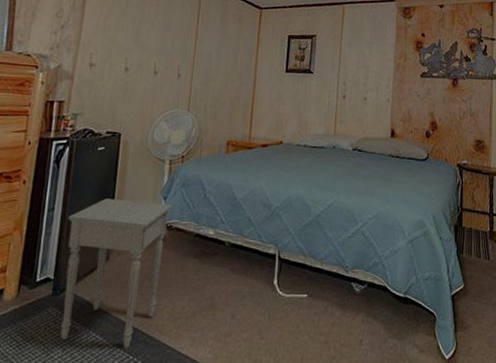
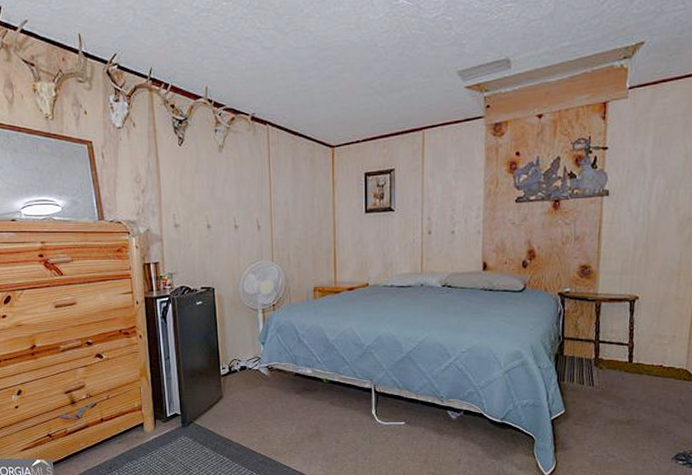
nightstand: present [60,198,174,349] -> none [182,346,272,467]

